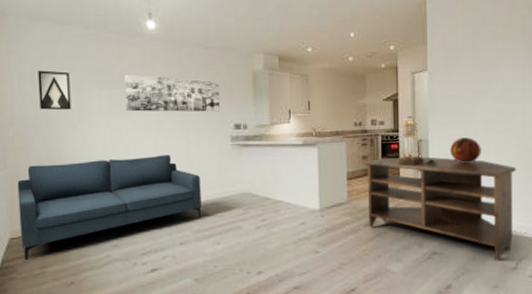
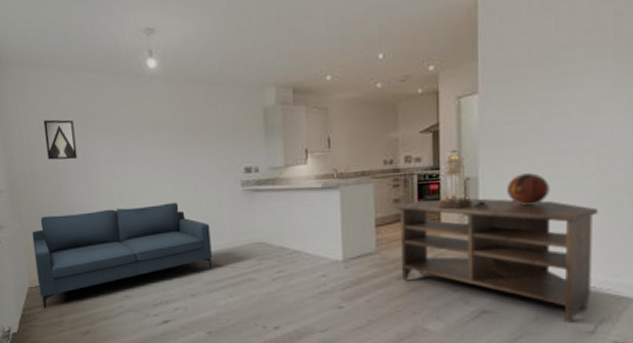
wall art: present [124,74,220,112] -> none [127,118,228,158]

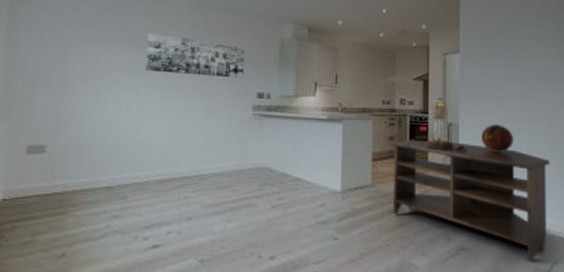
sofa: present [31,202,212,309] -> none [13,119,216,226]
wall art: present [43,119,78,160] -> none [55,22,91,65]
wall art: none [127,118,228,158] -> present [145,33,245,79]

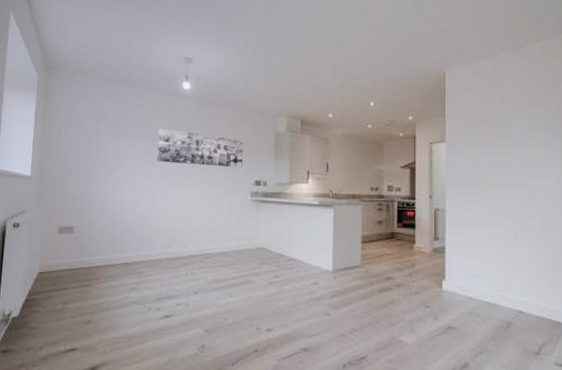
tv stand: present [391,139,550,264] -> none [379,224,538,344]
table lamp: present [424,97,468,153] -> none [411,184,455,237]
decorative sphere: present [481,124,514,153] -> none [468,210,501,237]

